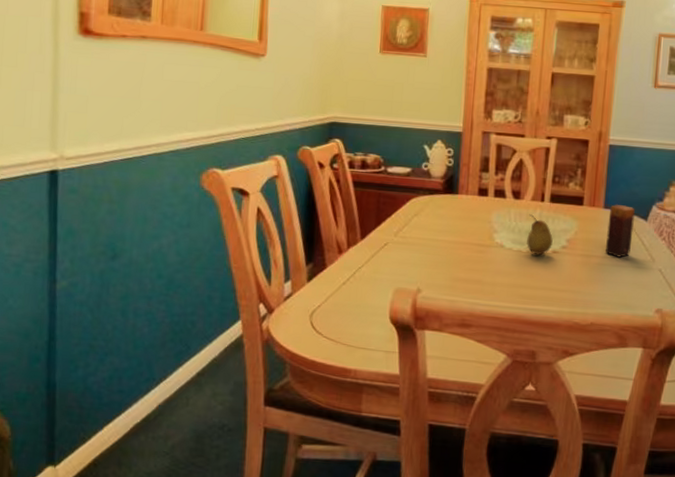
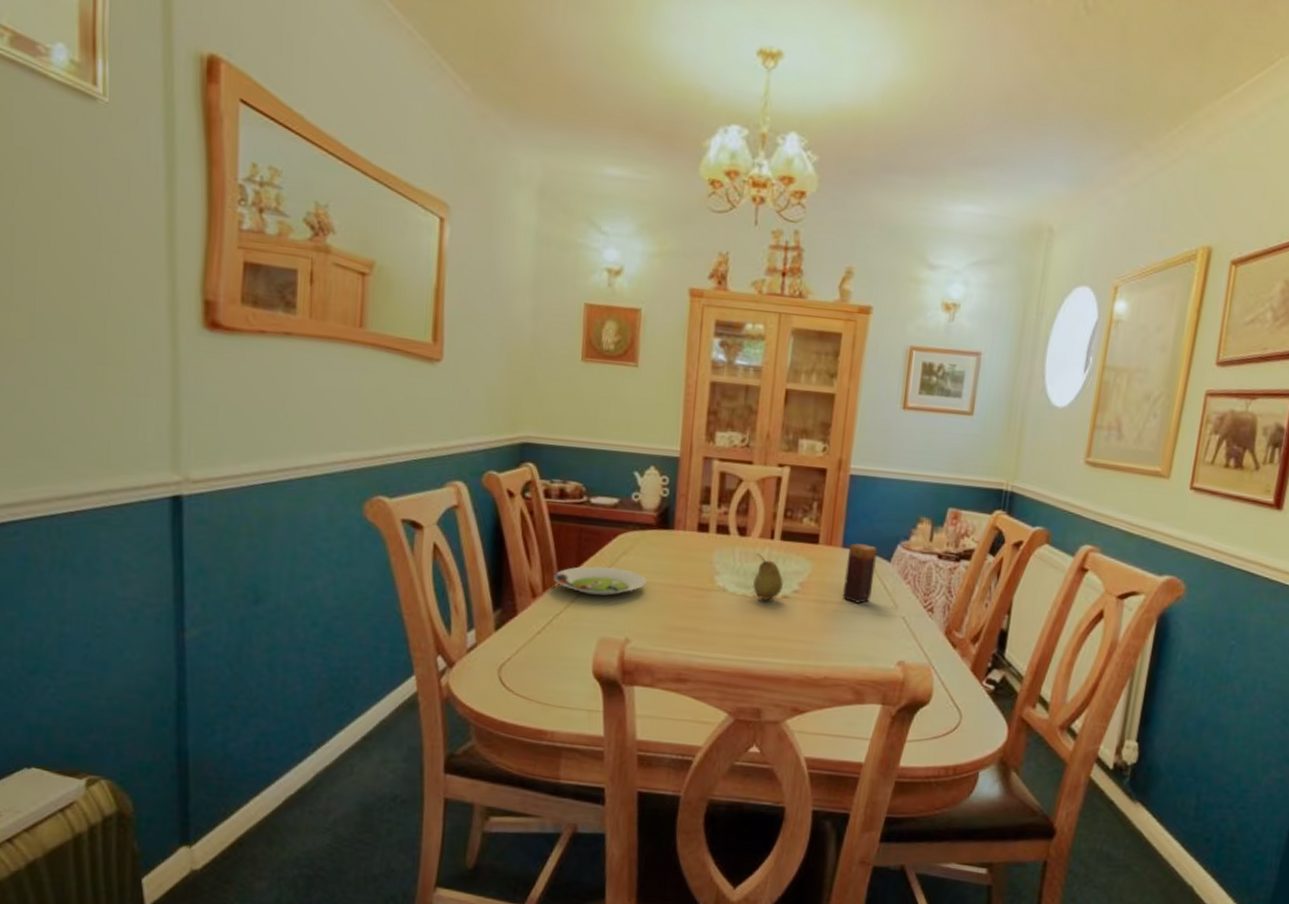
salad plate: none [355,226,435,252] -> present [552,566,647,596]

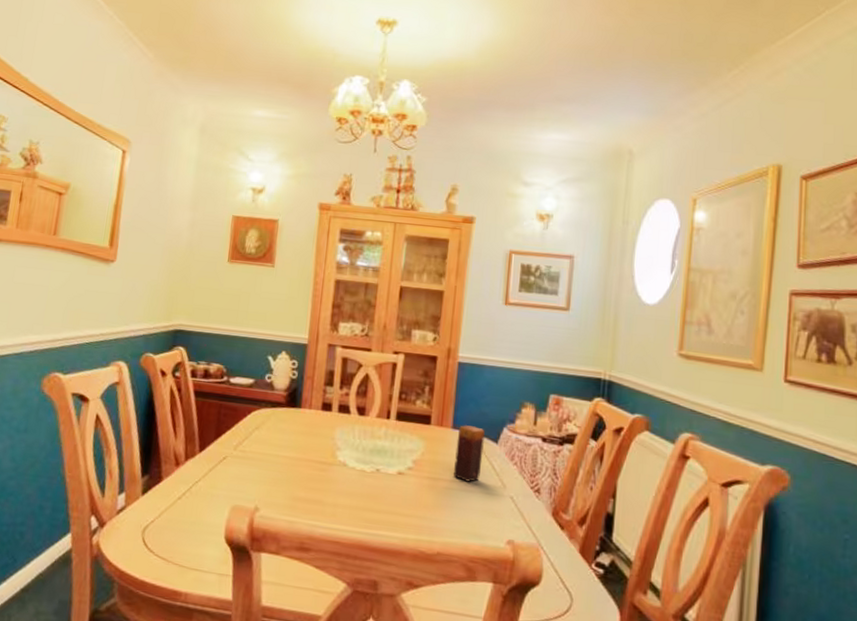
salad plate: present [552,566,647,596] -> none [194,438,276,467]
fruit: present [753,553,783,600] -> none [371,432,398,476]

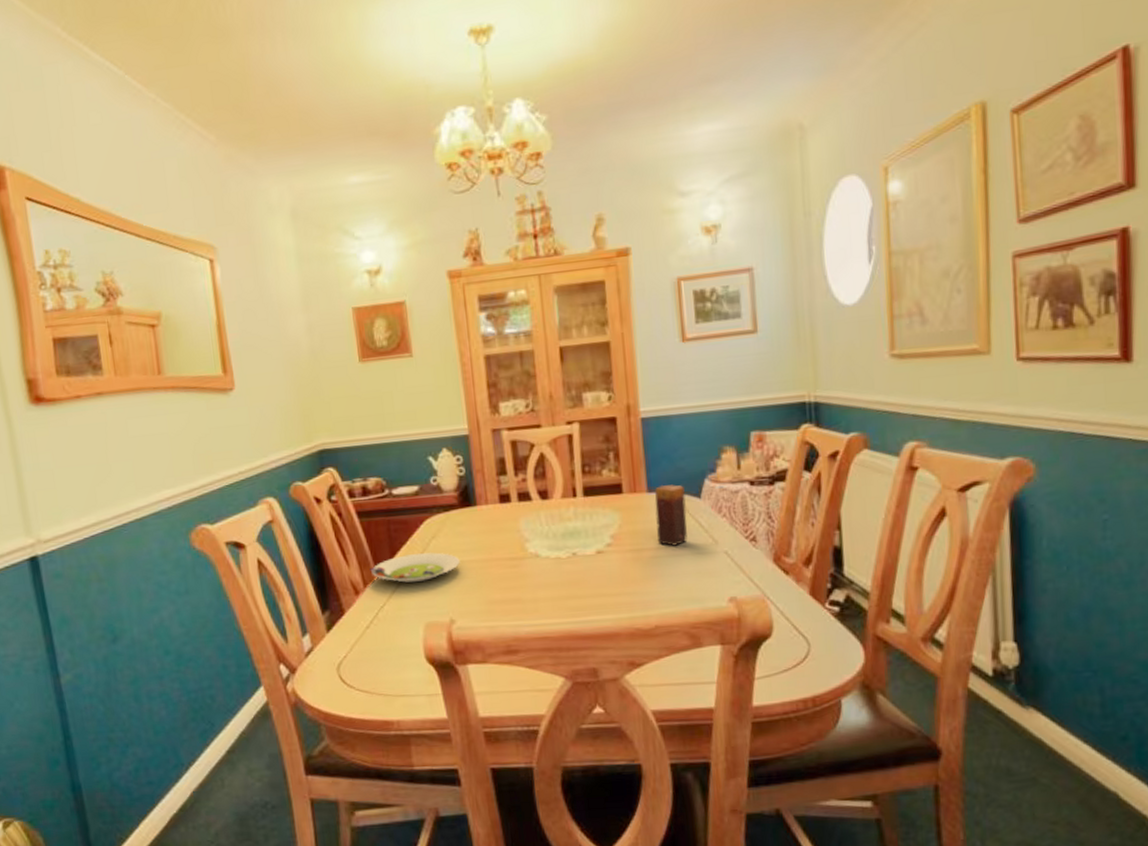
salad plate: none [194,438,276,467] -> present [370,552,460,583]

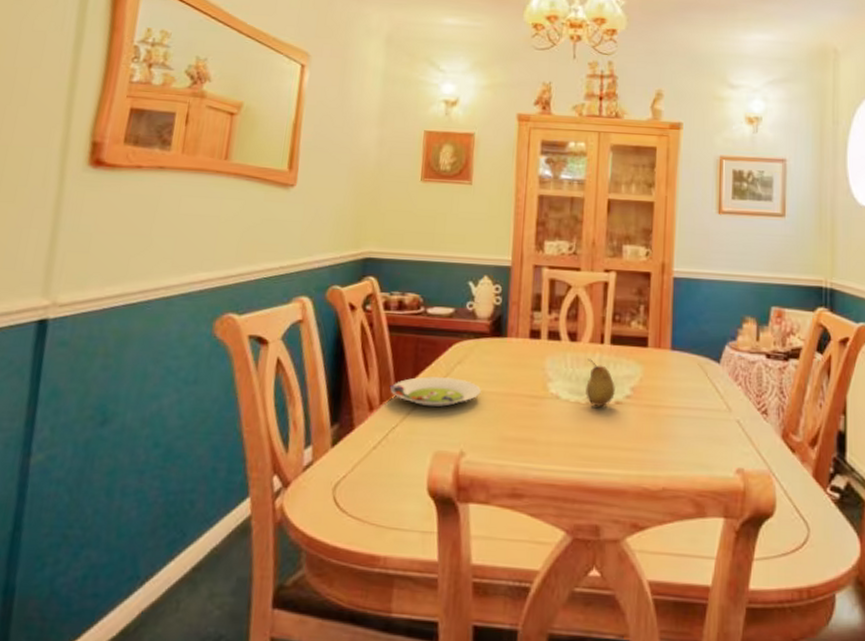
fruit: none [562,514,595,559] -> present [586,359,615,406]
candle: present [654,484,687,546] -> none [675,345,706,408]

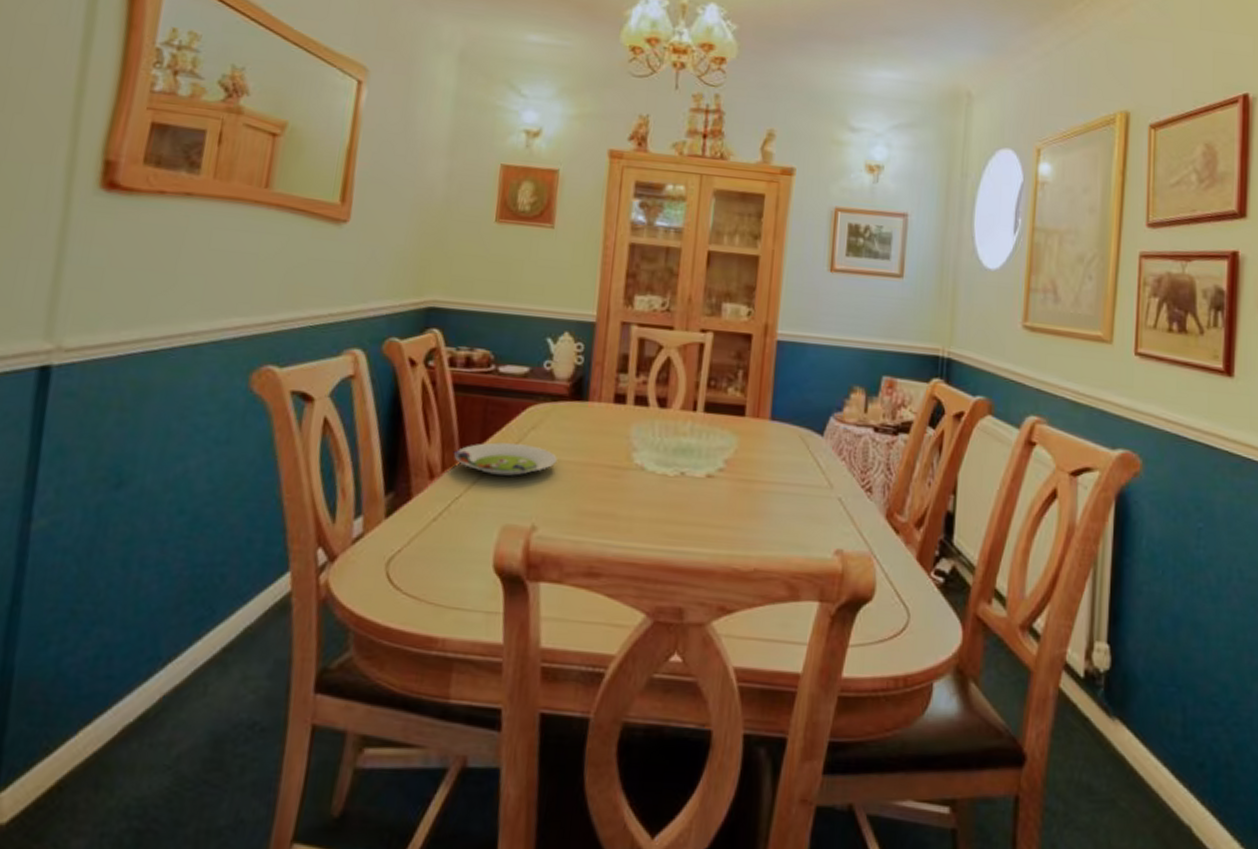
fruit: present [586,359,615,406] -> none [674,427,707,480]

